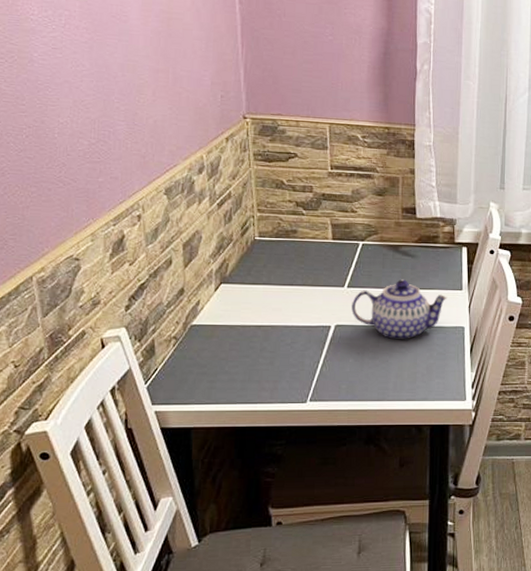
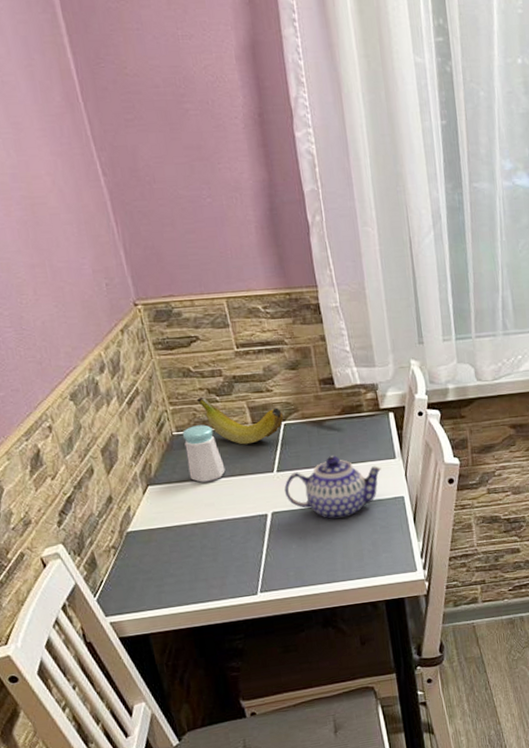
salt shaker: none [263,233,299,288] -> present [182,425,225,482]
fruit: none [284,208,363,258] -> present [196,396,284,445]

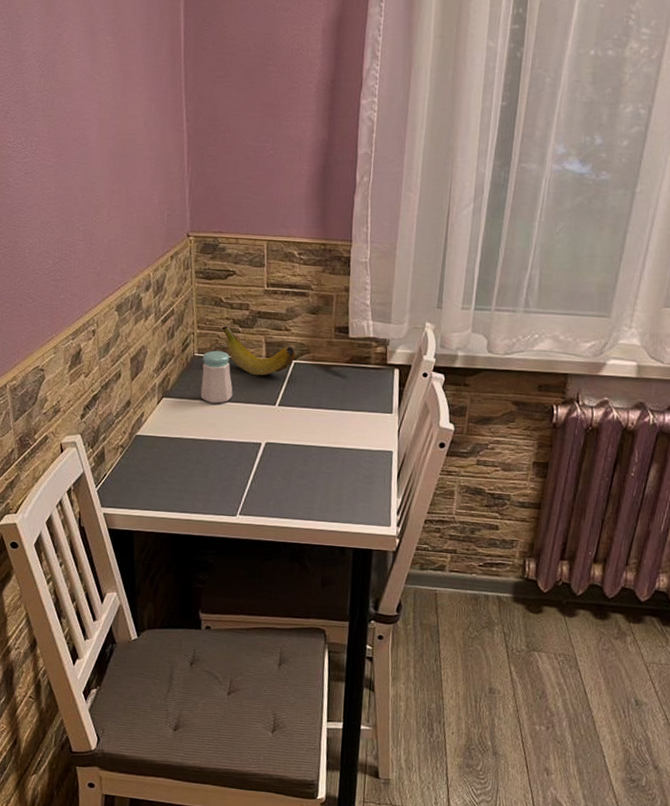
teapot: present [284,455,382,520] -> none [282,400,377,461]

